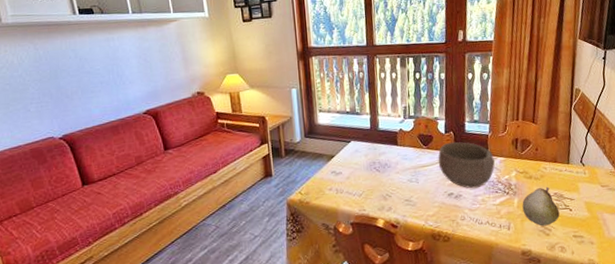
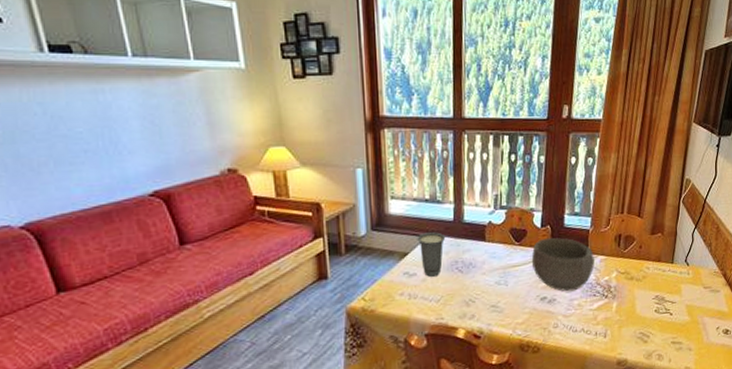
cup: none [341,138,365,175] -> present [417,232,446,277]
fruit: present [522,186,560,226] -> none [621,288,659,333]

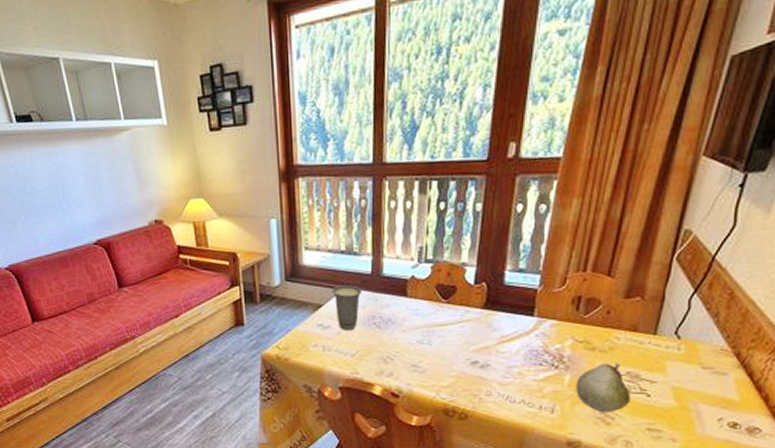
bowl: present [531,237,595,292] -> none [461,295,542,358]
fruit: none [621,288,659,333] -> present [576,362,631,413]

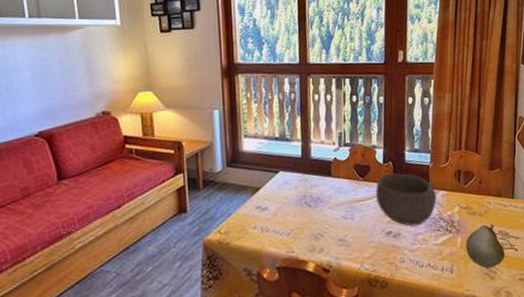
cup: present [331,285,363,330] -> none [268,168,295,211]
bowl: none [461,295,542,358] -> present [375,173,437,227]

